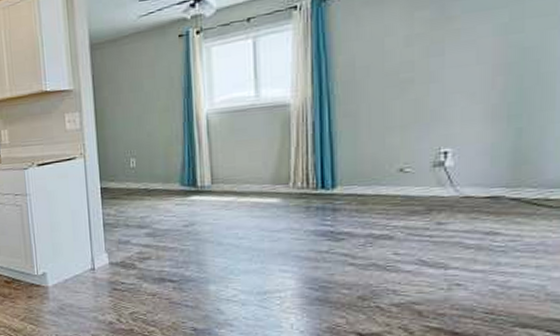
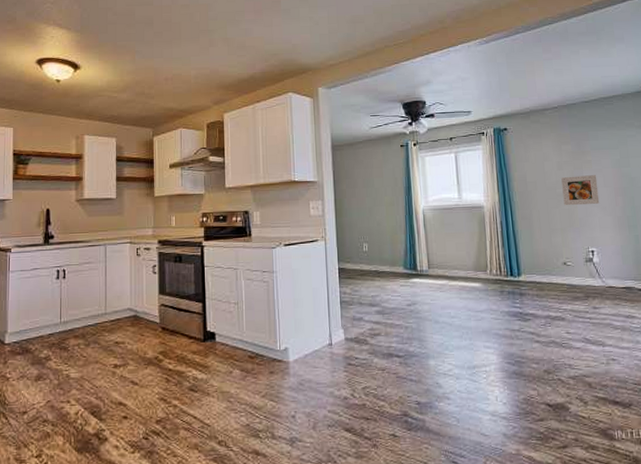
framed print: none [409,49,466,96] -> present [561,175,600,206]

